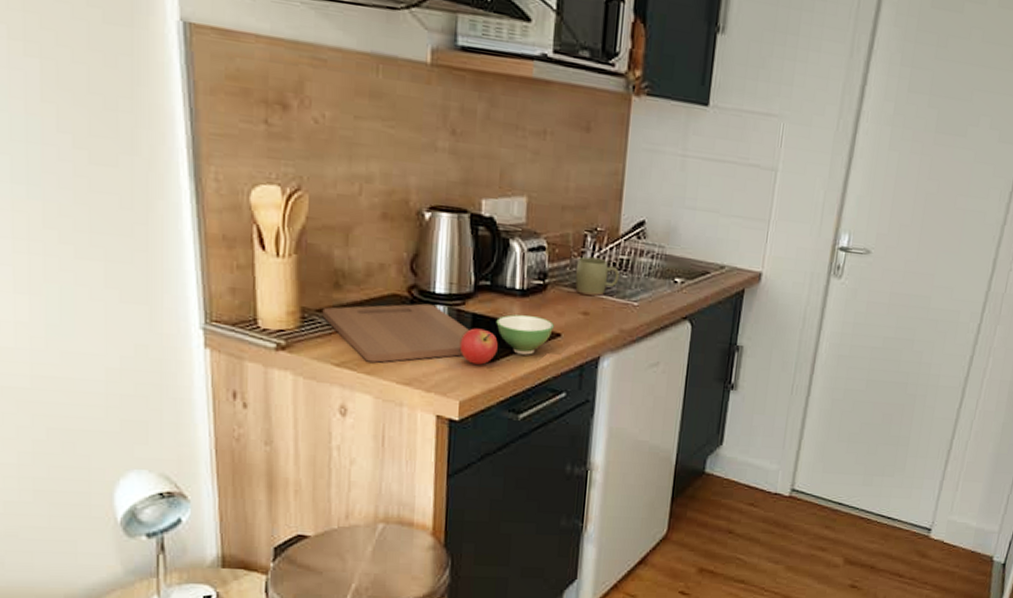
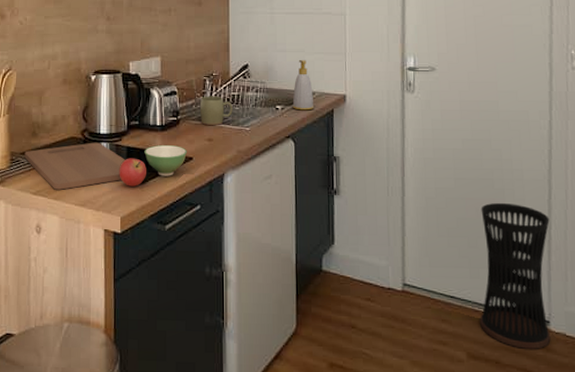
soap bottle: none [695,222,723,288] -> present [292,59,315,111]
umbrella stand: none [863,408,955,555] -> present [480,202,551,349]

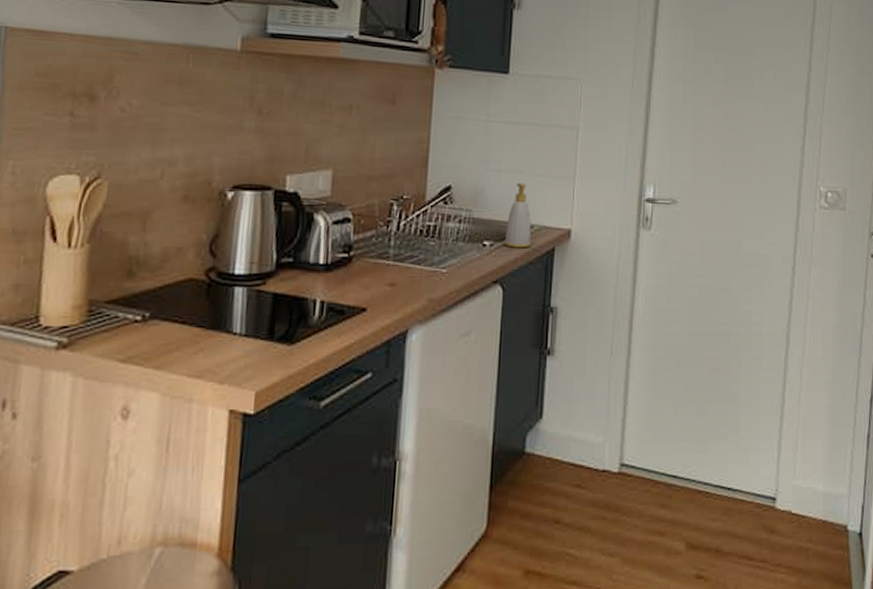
cutting board: present [24,142,126,190] -> none [111,286,270,355]
fruit: present [119,158,147,187] -> none [257,309,301,349]
bowl: present [144,145,188,176] -> none [297,291,361,334]
mug: present [199,96,233,125] -> none [381,225,427,265]
umbrella stand: present [480,202,551,349] -> none [703,361,785,533]

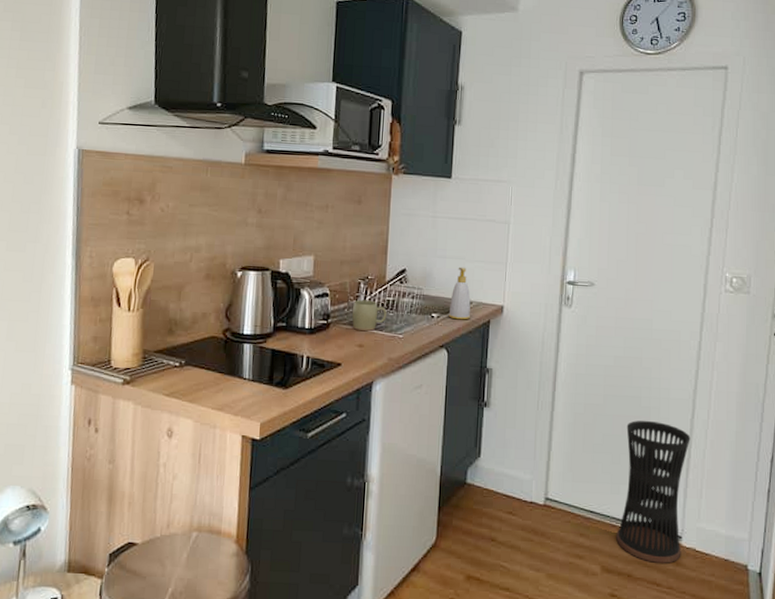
mug: none [381,225,427,265] -> present [351,299,387,331]
umbrella stand: none [703,361,785,533] -> present [616,420,691,563]

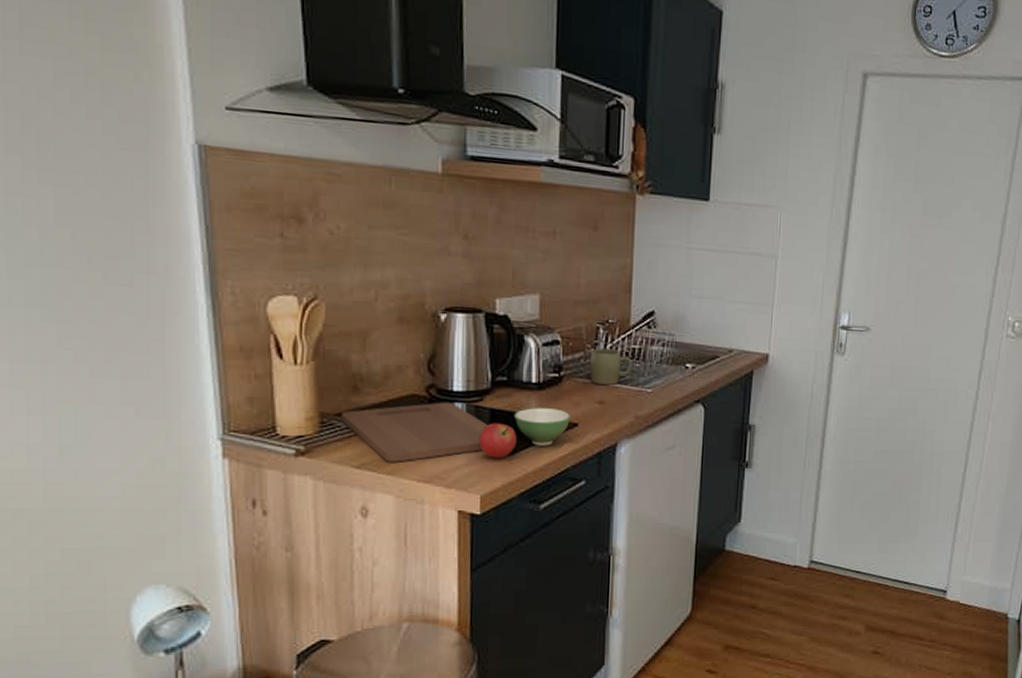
cutting board: none [158,343,270,392] -> present [341,402,489,462]
fruit: none [261,361,292,392] -> present [479,423,518,458]
bowl: none [290,349,337,382] -> present [514,408,572,446]
soap bottle: present [448,267,471,320] -> none [705,308,732,371]
umbrella stand: present [616,420,691,563] -> none [881,475,962,618]

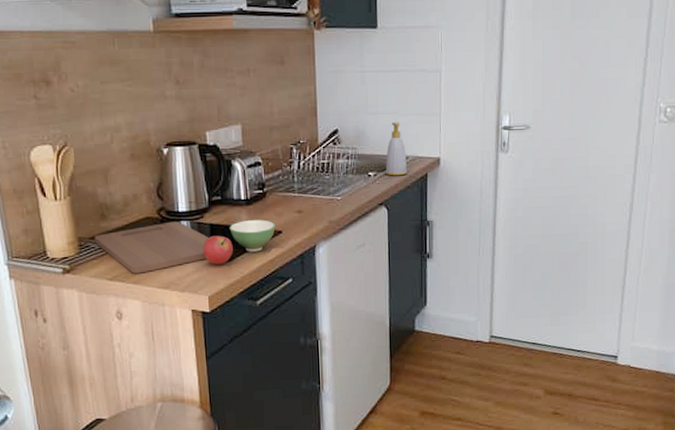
mug: present [589,348,632,385] -> none [287,165,323,196]
soap bottle: none [705,308,732,371] -> present [385,122,408,176]

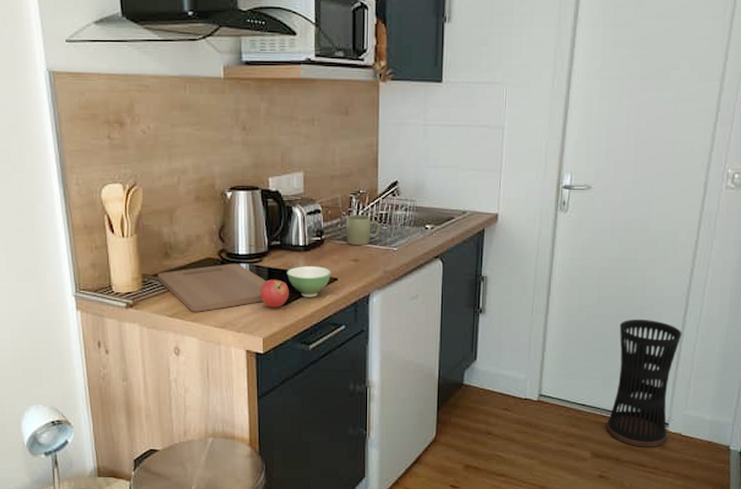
mug: none [287,165,323,196] -> present [345,214,380,245]
soap bottle: present [385,122,408,176] -> none [442,176,465,230]
umbrella stand: none [557,254,625,382] -> present [606,319,682,447]

